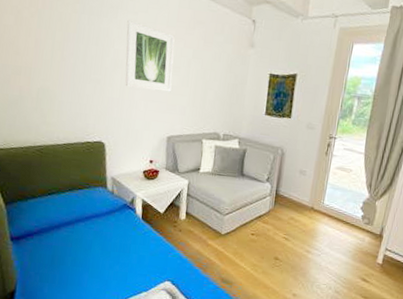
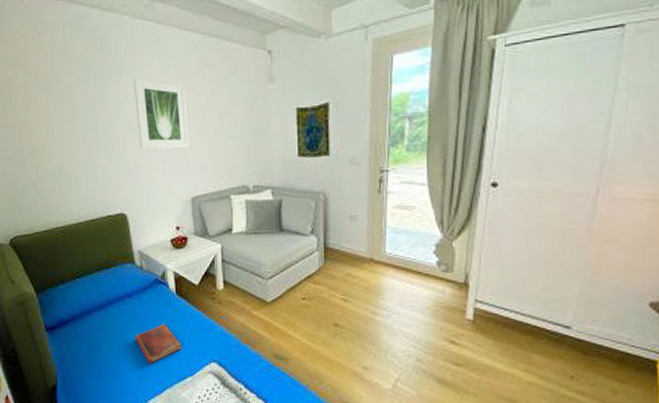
diary: none [98,244,141,278] -> present [135,323,182,364]

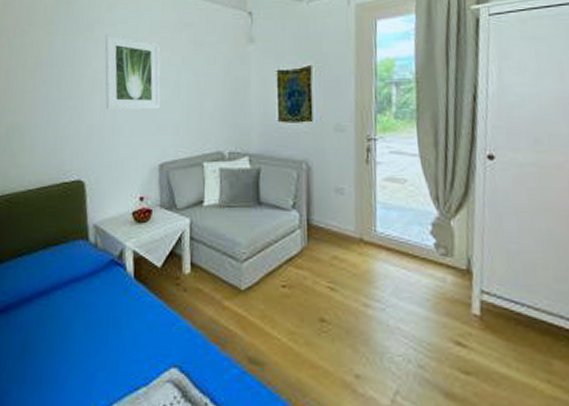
diary: present [135,323,182,364] -> none [80,316,137,368]

